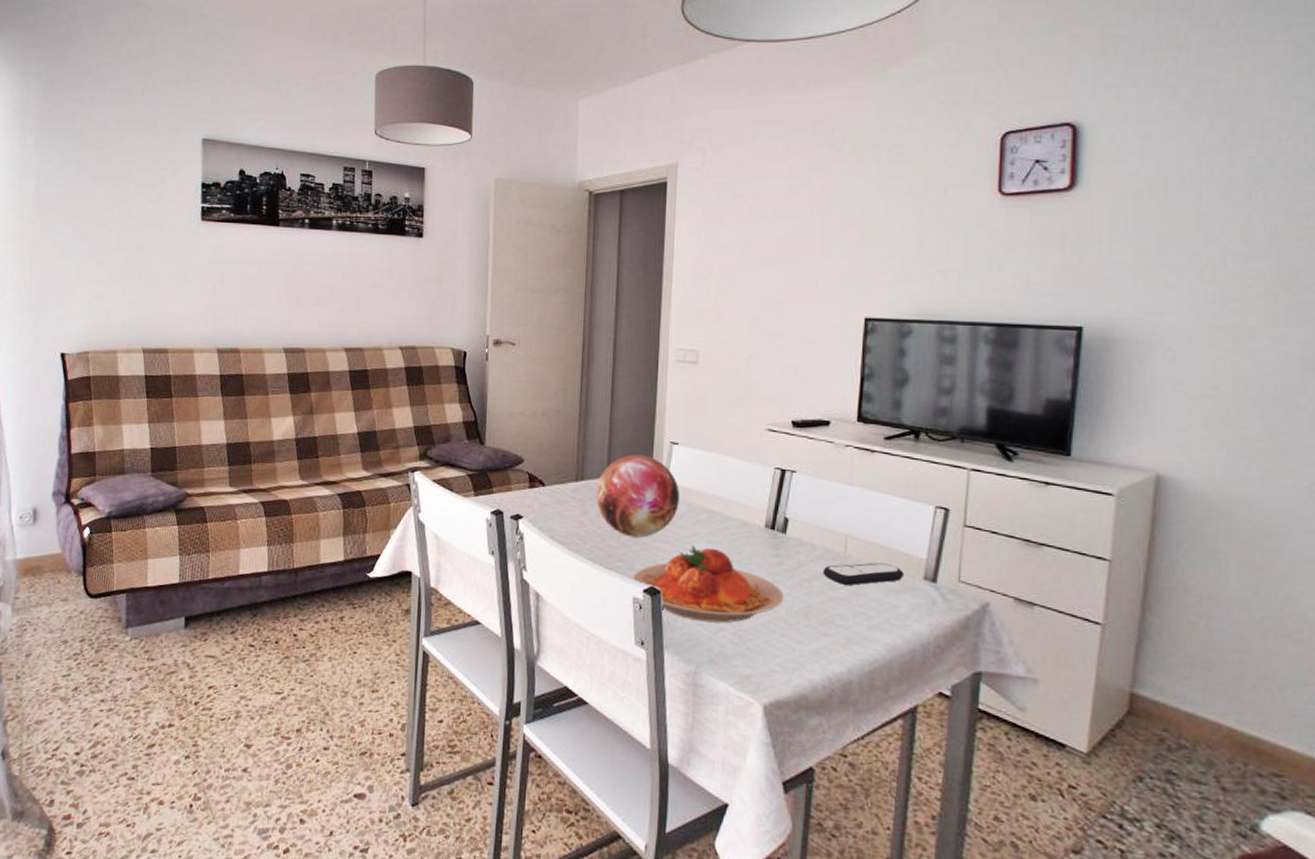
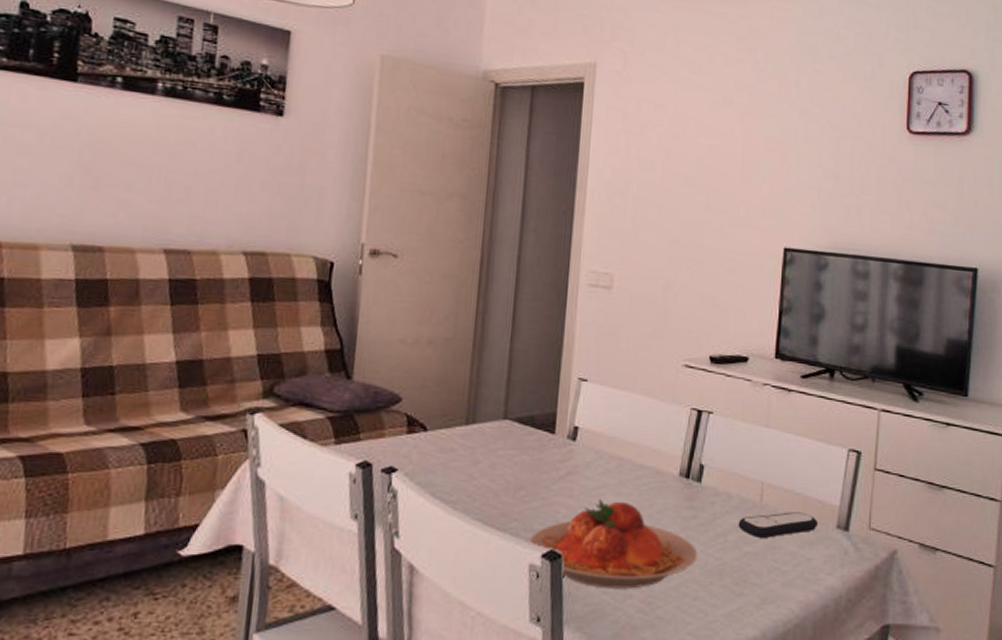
decorative orb: present [595,454,679,538] -> none [489,392,587,492]

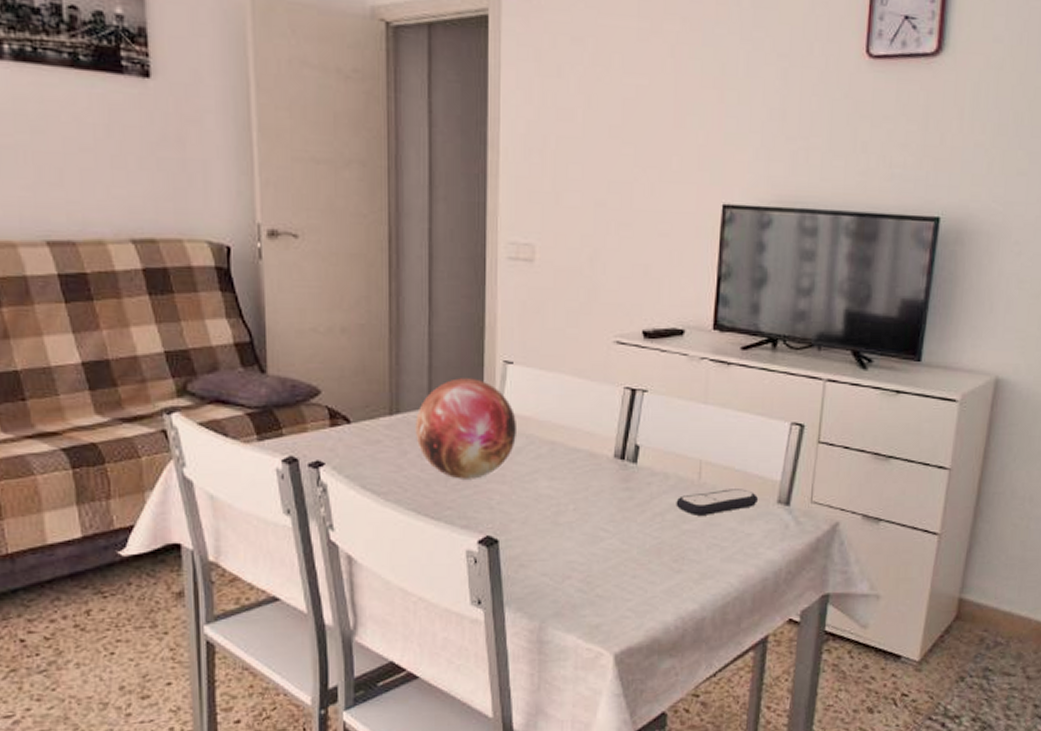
decorative orb: none [489,392,587,492] -> present [415,378,516,479]
plate: present [528,499,698,589] -> none [464,484,635,571]

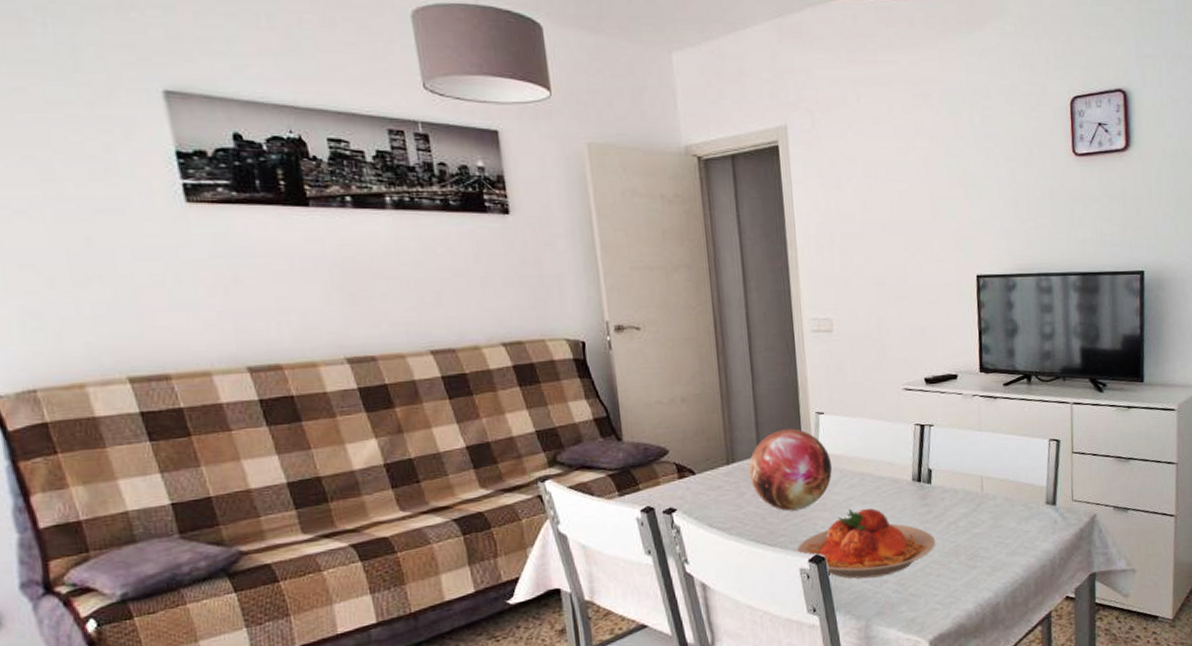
plate: none [464,484,635,571] -> present [796,508,936,579]
remote control: present [676,489,759,515] -> none [965,495,1031,521]

